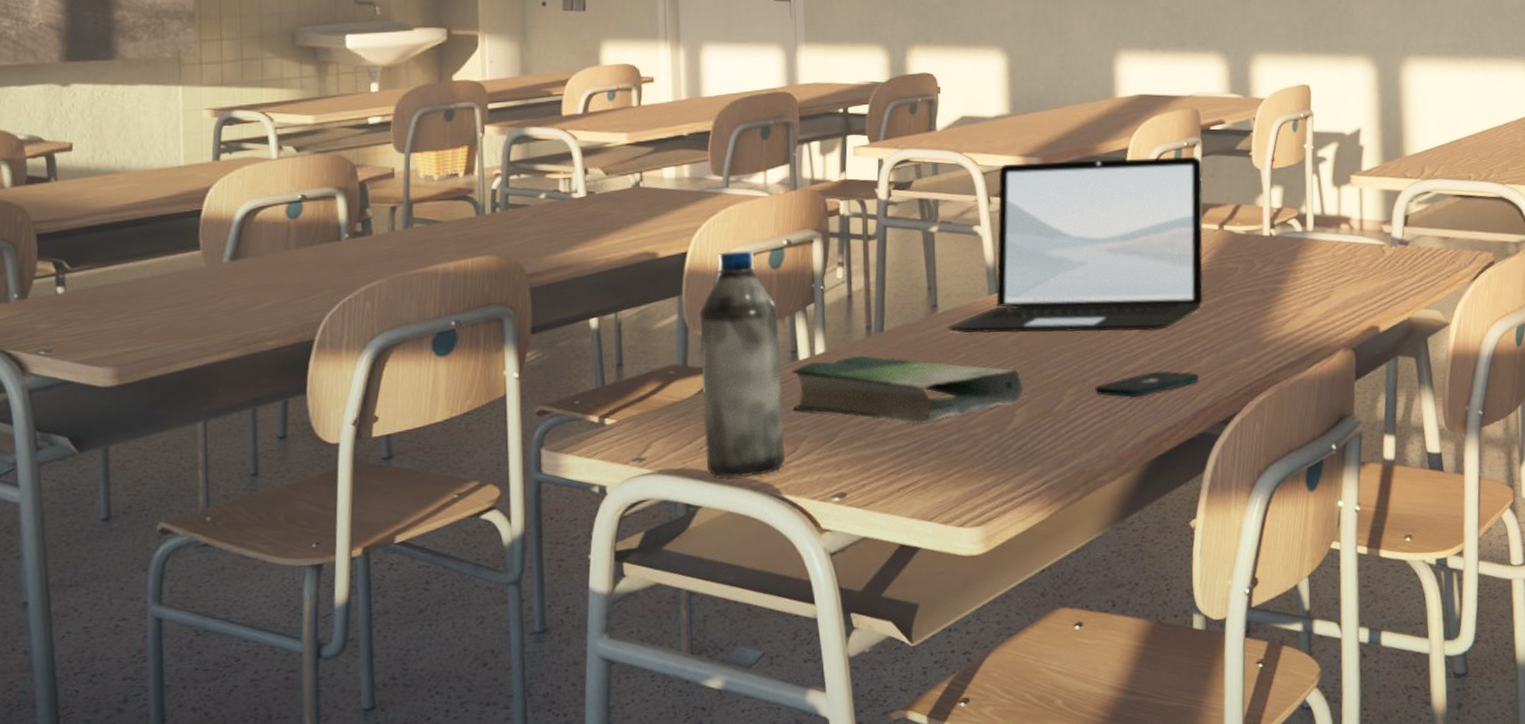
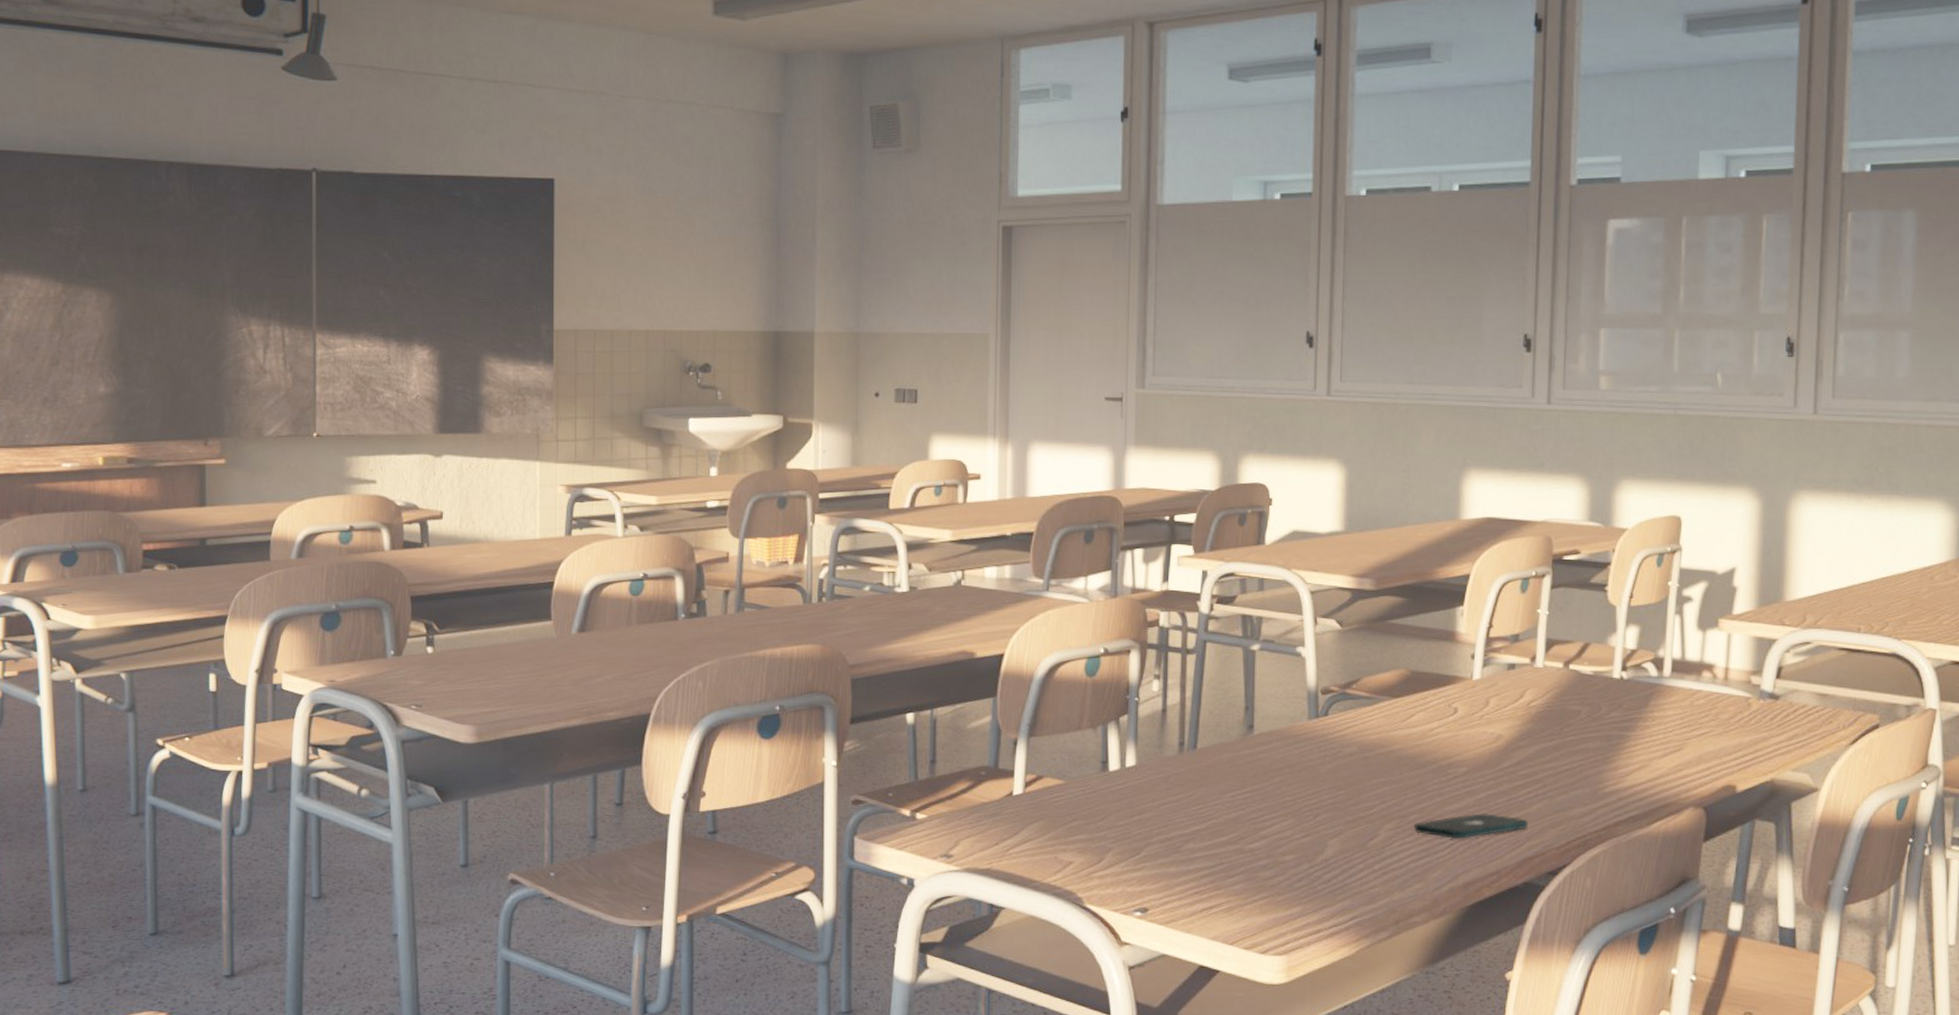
water bottle: present [699,251,785,477] -> none [1011,656,1091,883]
book: present [791,355,1024,424] -> none [1100,771,1338,847]
laptop: present [949,156,1203,334] -> none [1264,583,1550,771]

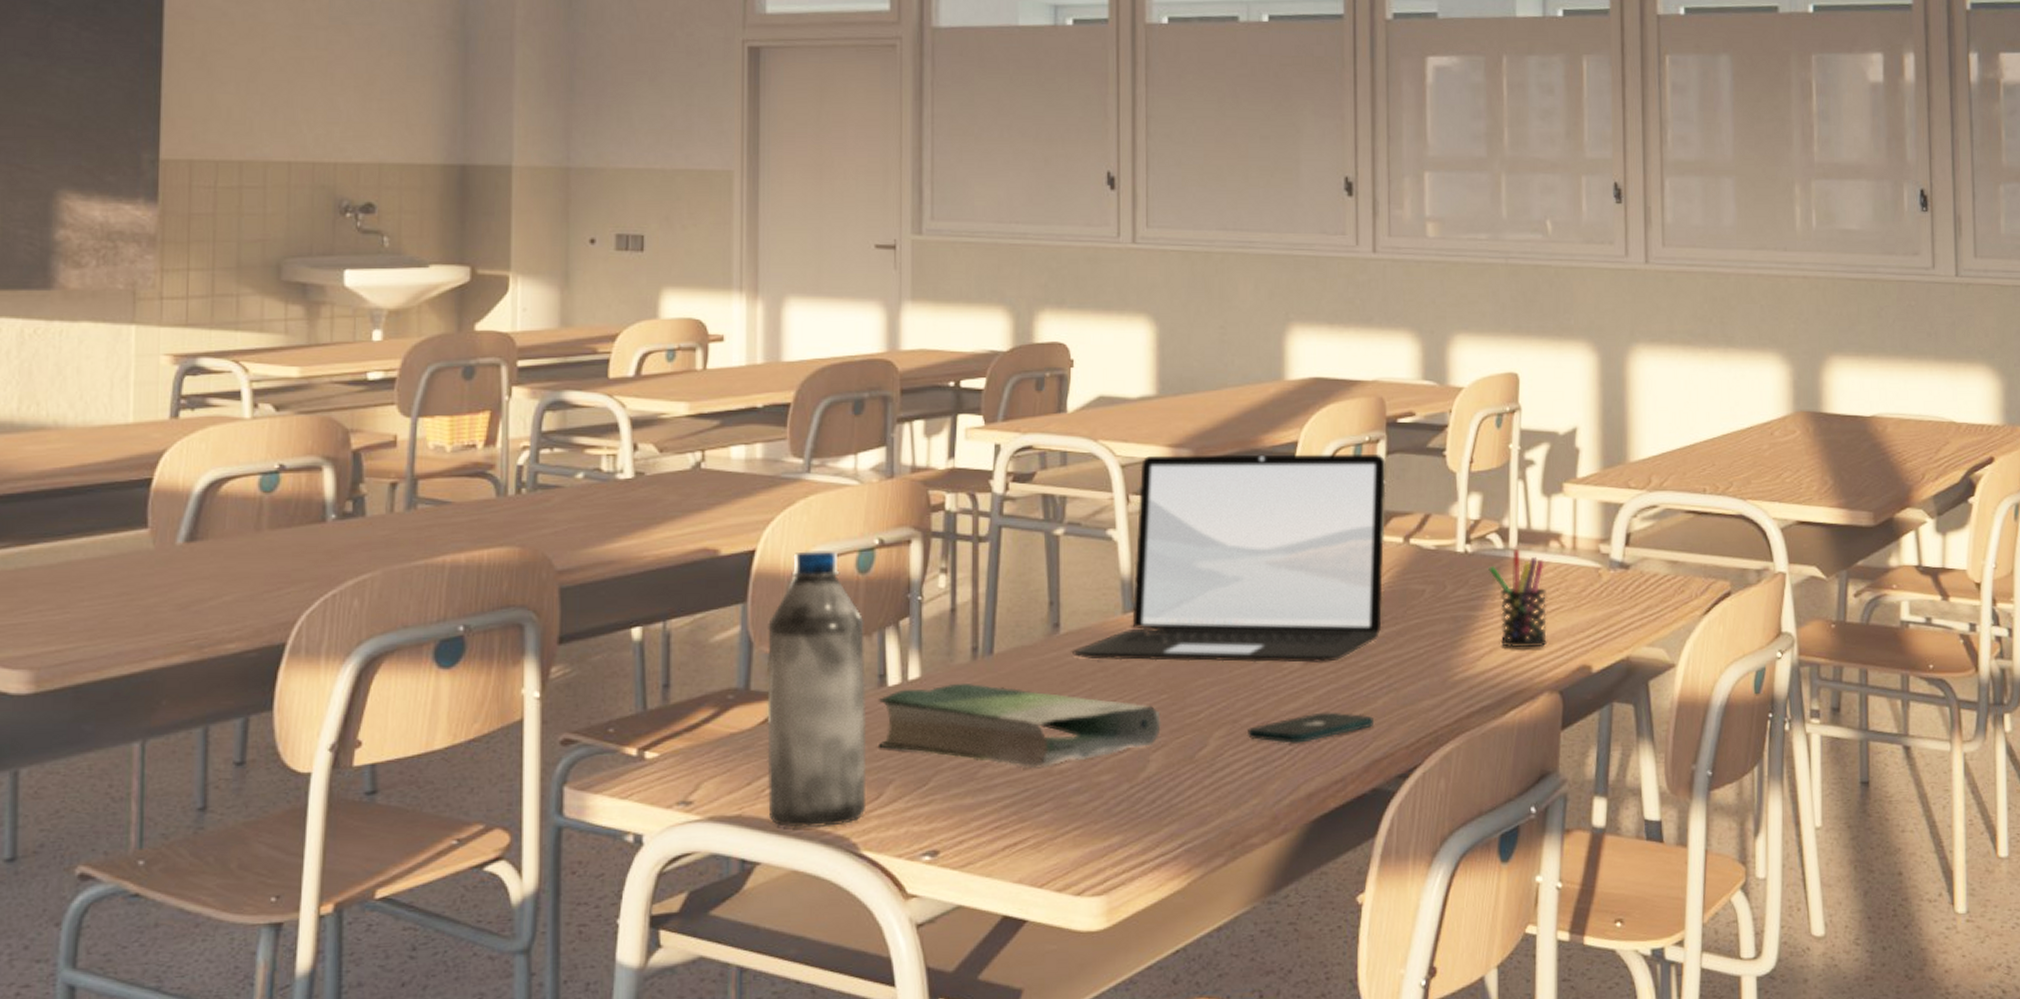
water bottle: none [1011,656,1091,883] -> present [767,551,867,828]
book: none [1100,771,1338,847] -> present [878,682,1161,769]
laptop: none [1264,583,1550,771] -> present [1072,453,1386,664]
pen holder: none [1642,678,1696,767] -> present [1488,549,1548,648]

